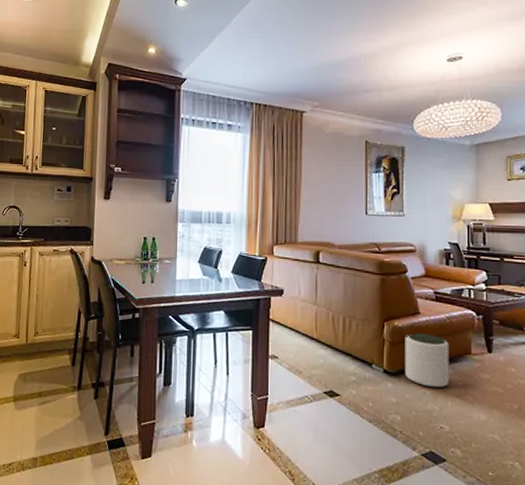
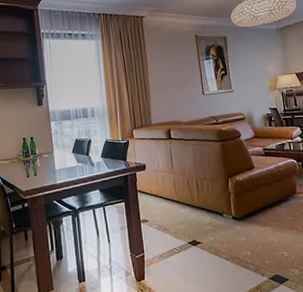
plant pot: present [404,332,449,388] -> none [245,182,283,225]

